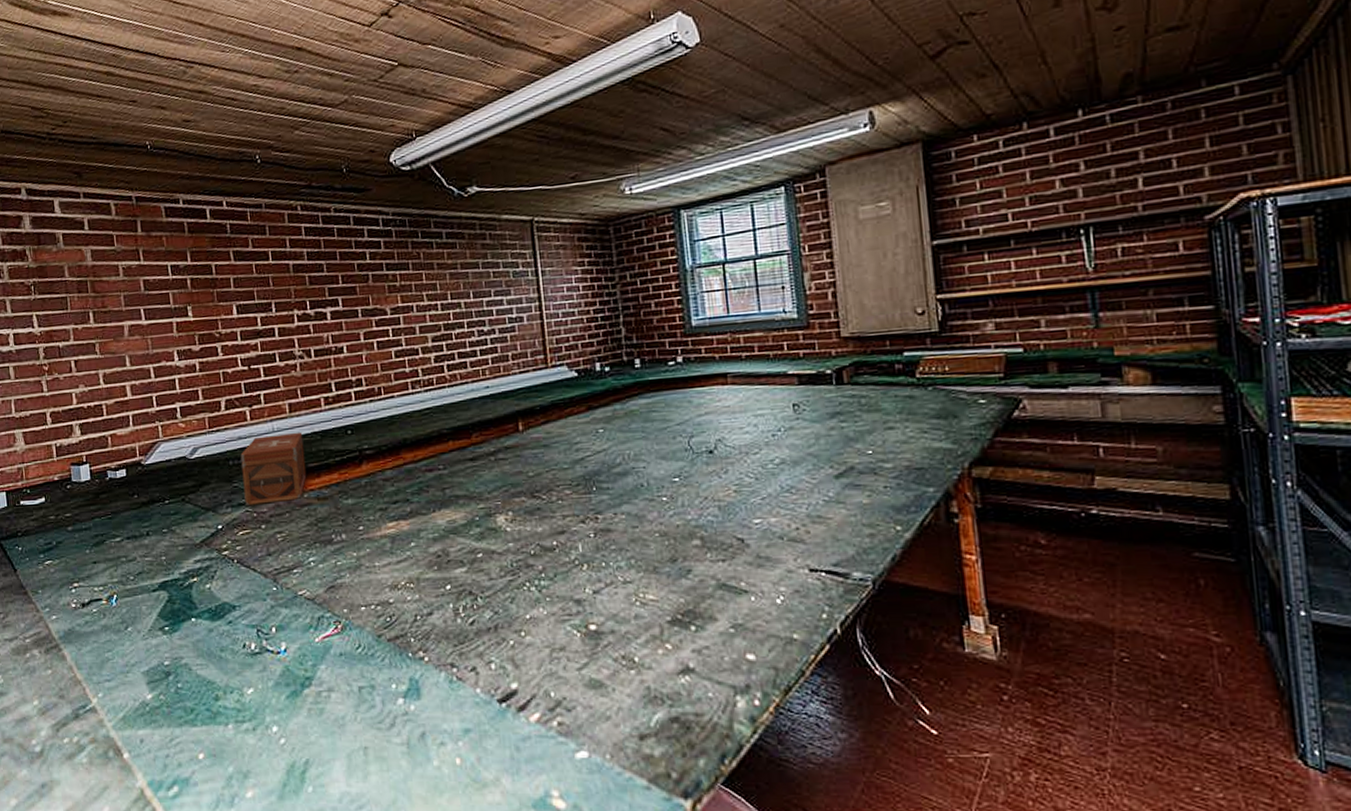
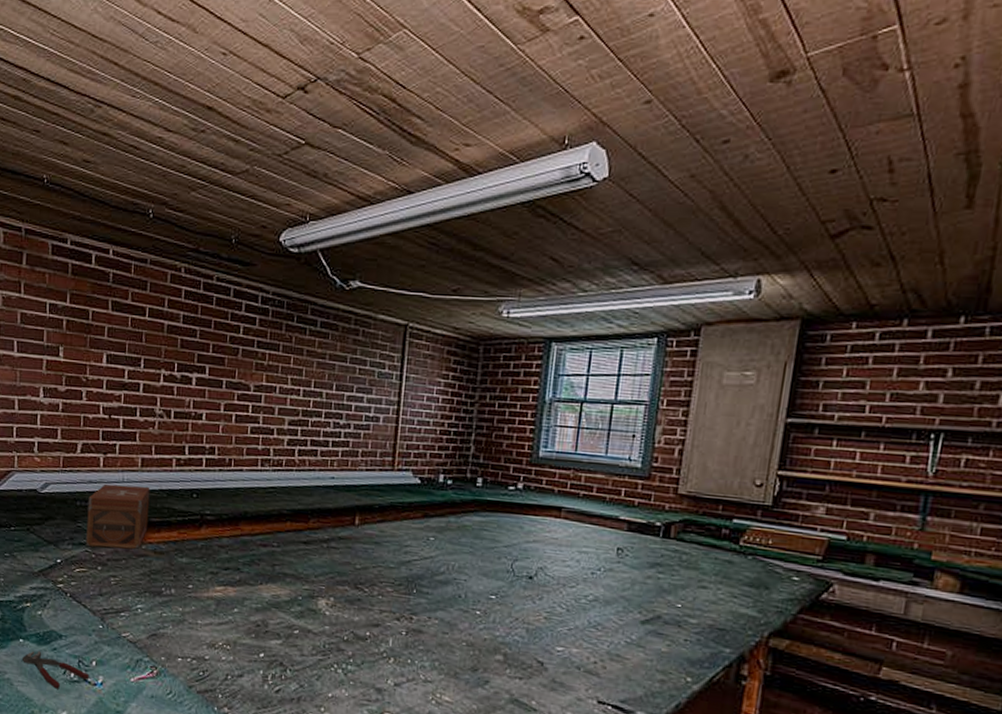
pliers: none [196,627,272,665] -> present [21,651,90,689]

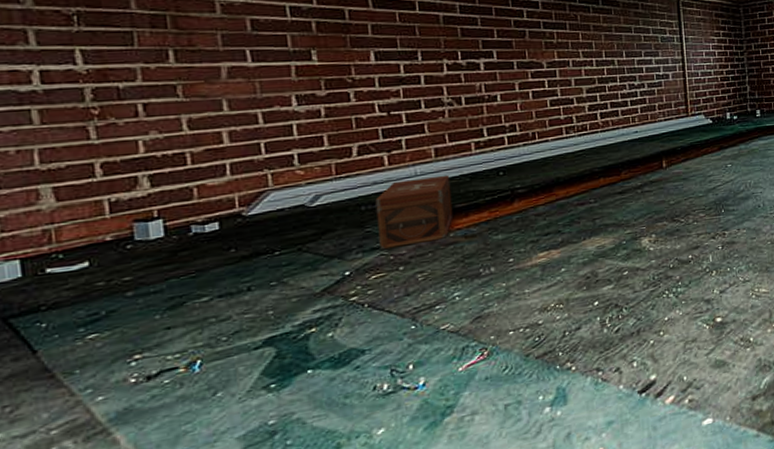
pliers: present [21,651,90,689] -> none [313,375,408,409]

